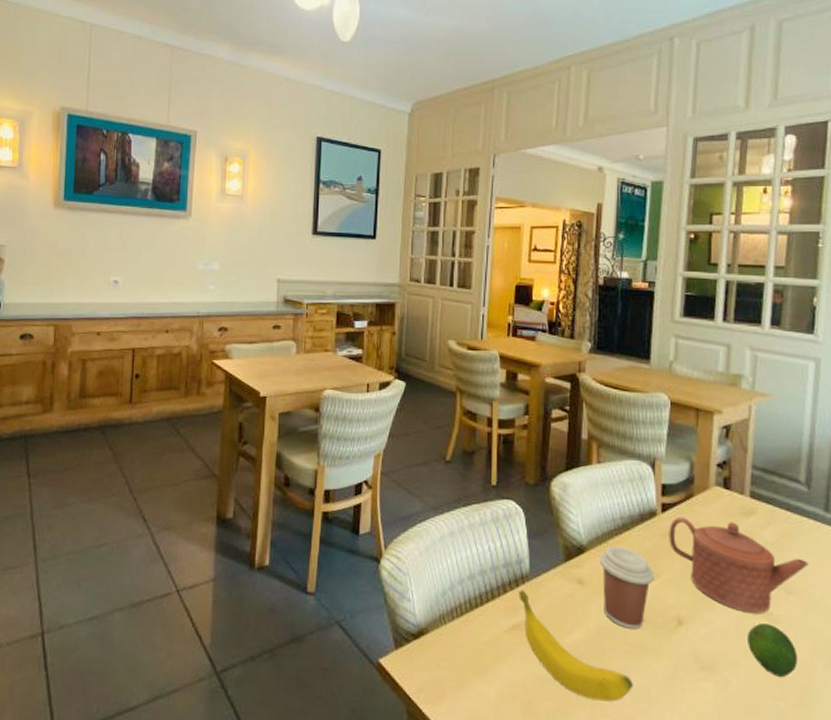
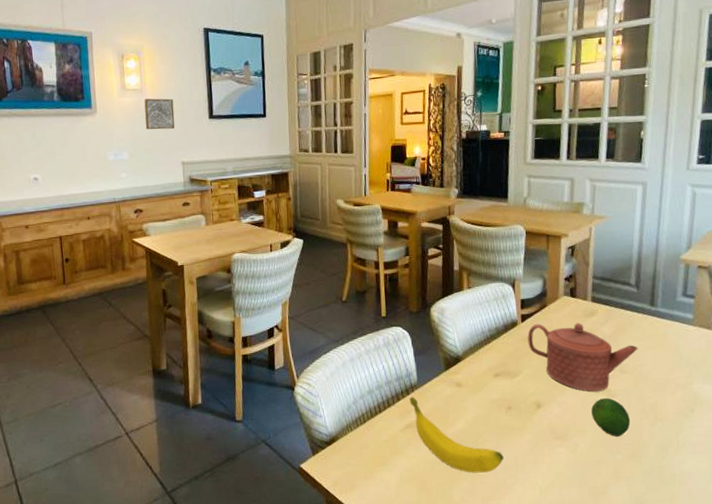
wall art: none [241,207,275,242] -> present [144,98,175,130]
coffee cup: present [599,546,654,629] -> none [472,353,517,416]

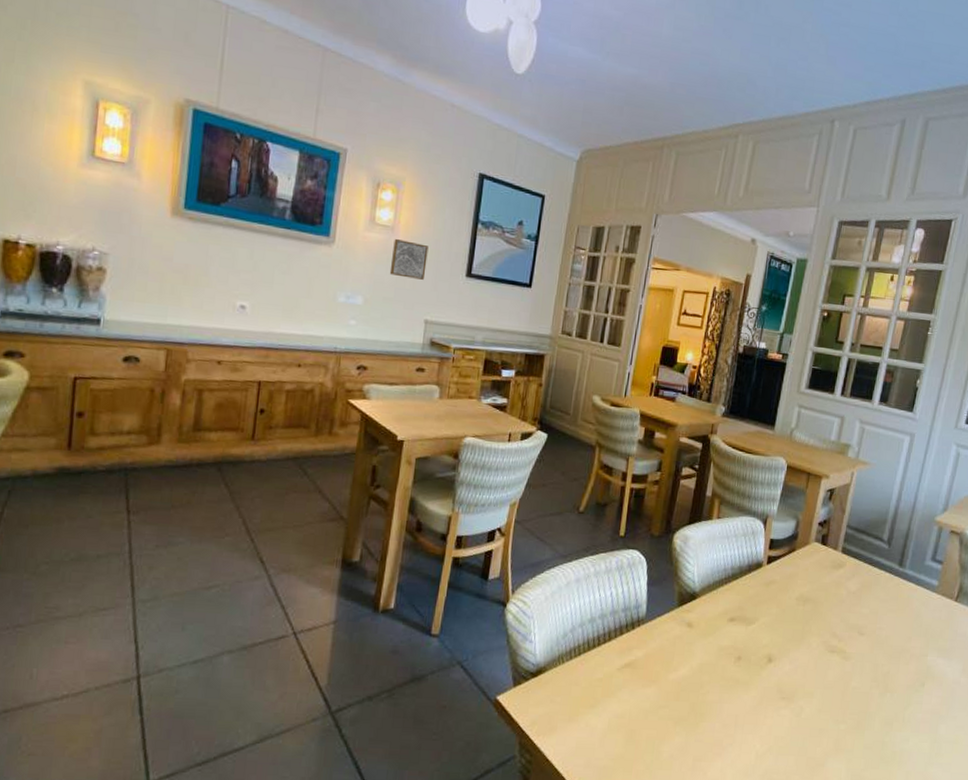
banana: present [409,396,504,473] -> none [633,632,724,729]
teapot: present [527,323,638,392] -> none [770,568,880,652]
fruit: present [591,398,631,437] -> none [822,660,861,704]

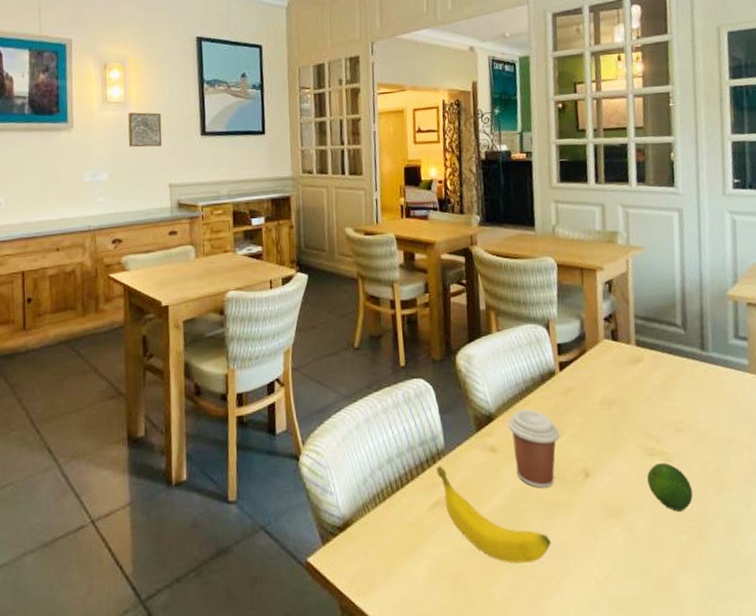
banana: none [633,632,724,729] -> present [436,465,551,564]
coffee cup: none [707,593,754,666] -> present [507,409,560,488]
fruit: none [822,660,861,704] -> present [647,463,693,512]

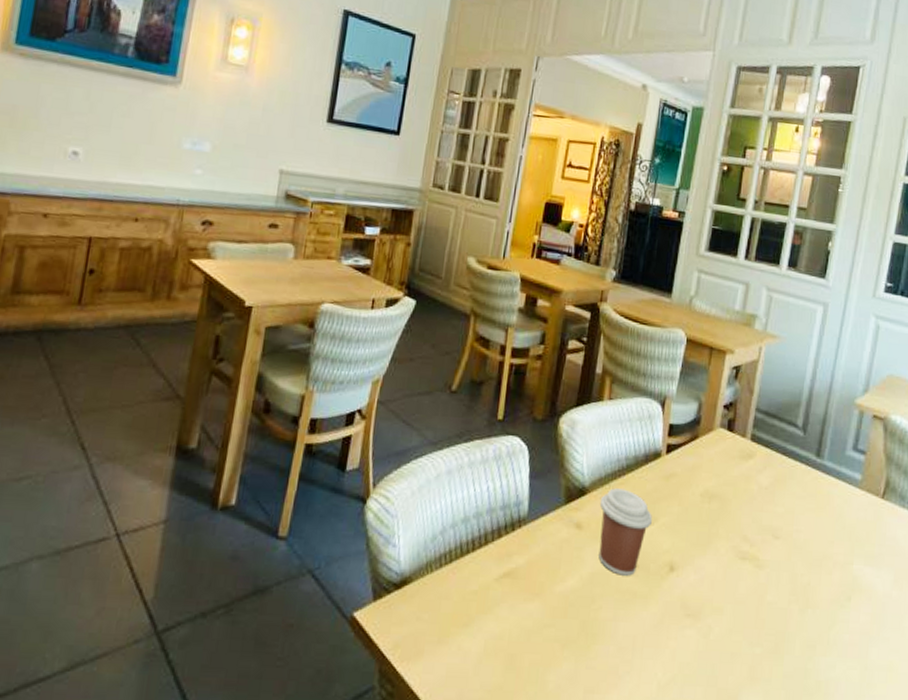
wall art: present [128,112,162,148] -> none [241,80,286,125]
banana: present [436,465,551,564] -> none [513,534,620,653]
fruit: present [647,463,693,512] -> none [733,568,778,623]

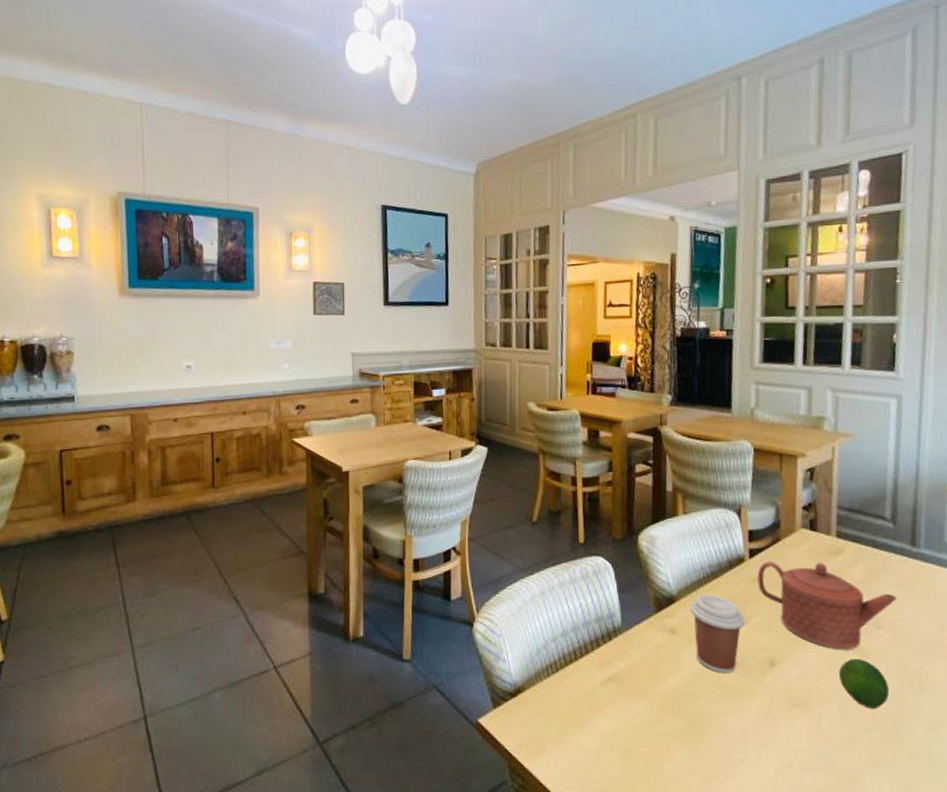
wall art: none [241,80,286,125] -> present [312,281,346,316]
teapot: none [670,458,796,558] -> present [757,561,897,649]
fruit: none [733,568,778,623] -> present [839,659,890,709]

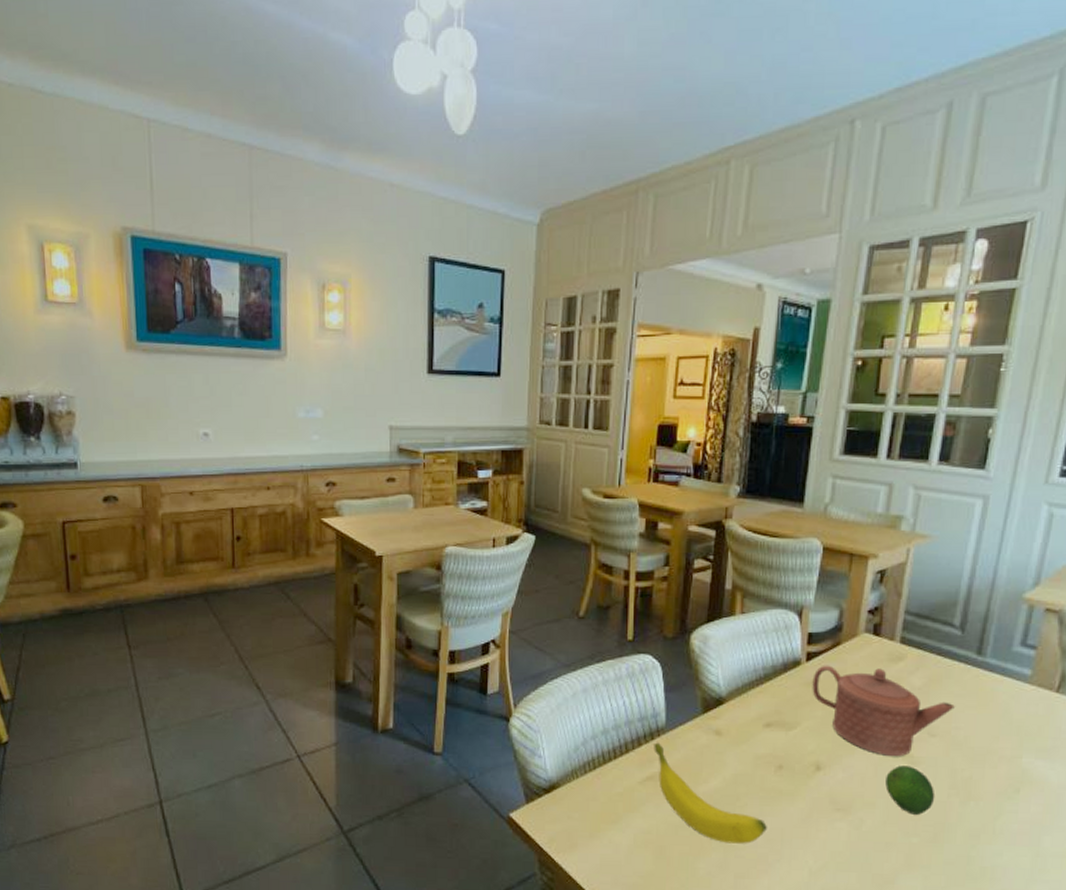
wall art: present [312,281,346,316] -> none [346,343,384,383]
banana: none [612,643,729,744] -> present [654,742,767,844]
coffee cup: present [689,594,745,673] -> none [738,697,794,776]

